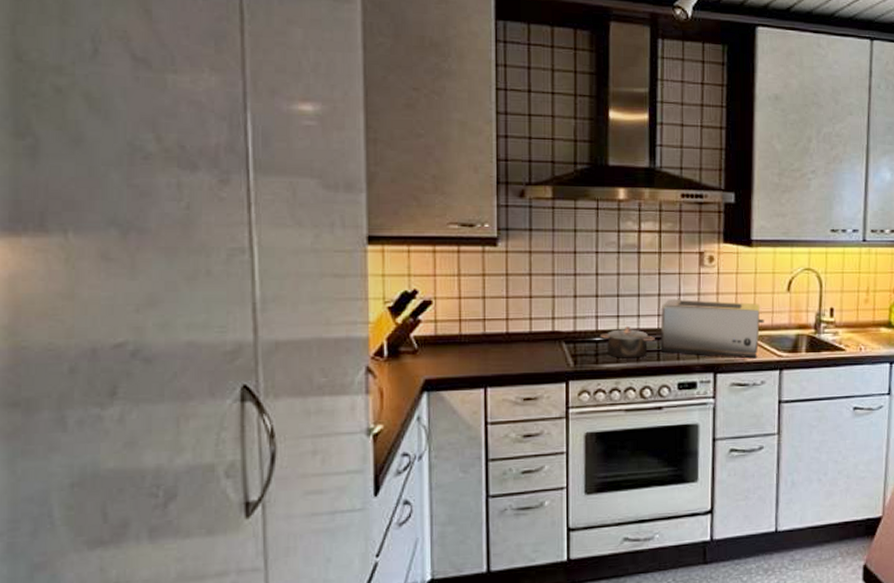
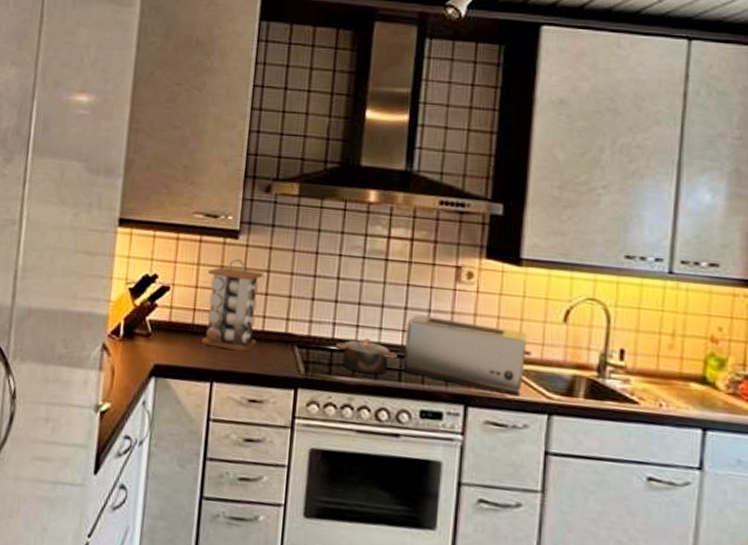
spice rack: none [470,265,526,355] -> present [201,258,263,352]

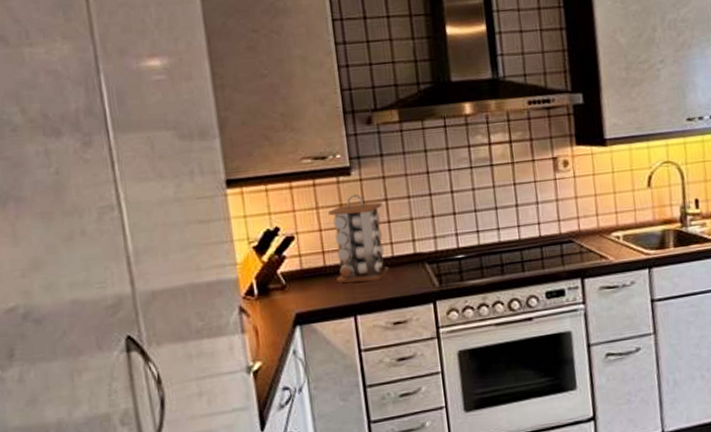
cooking pot: present [335,338,397,375] -> none [461,240,518,273]
toaster: present [402,313,532,396] -> none [520,203,628,264]

